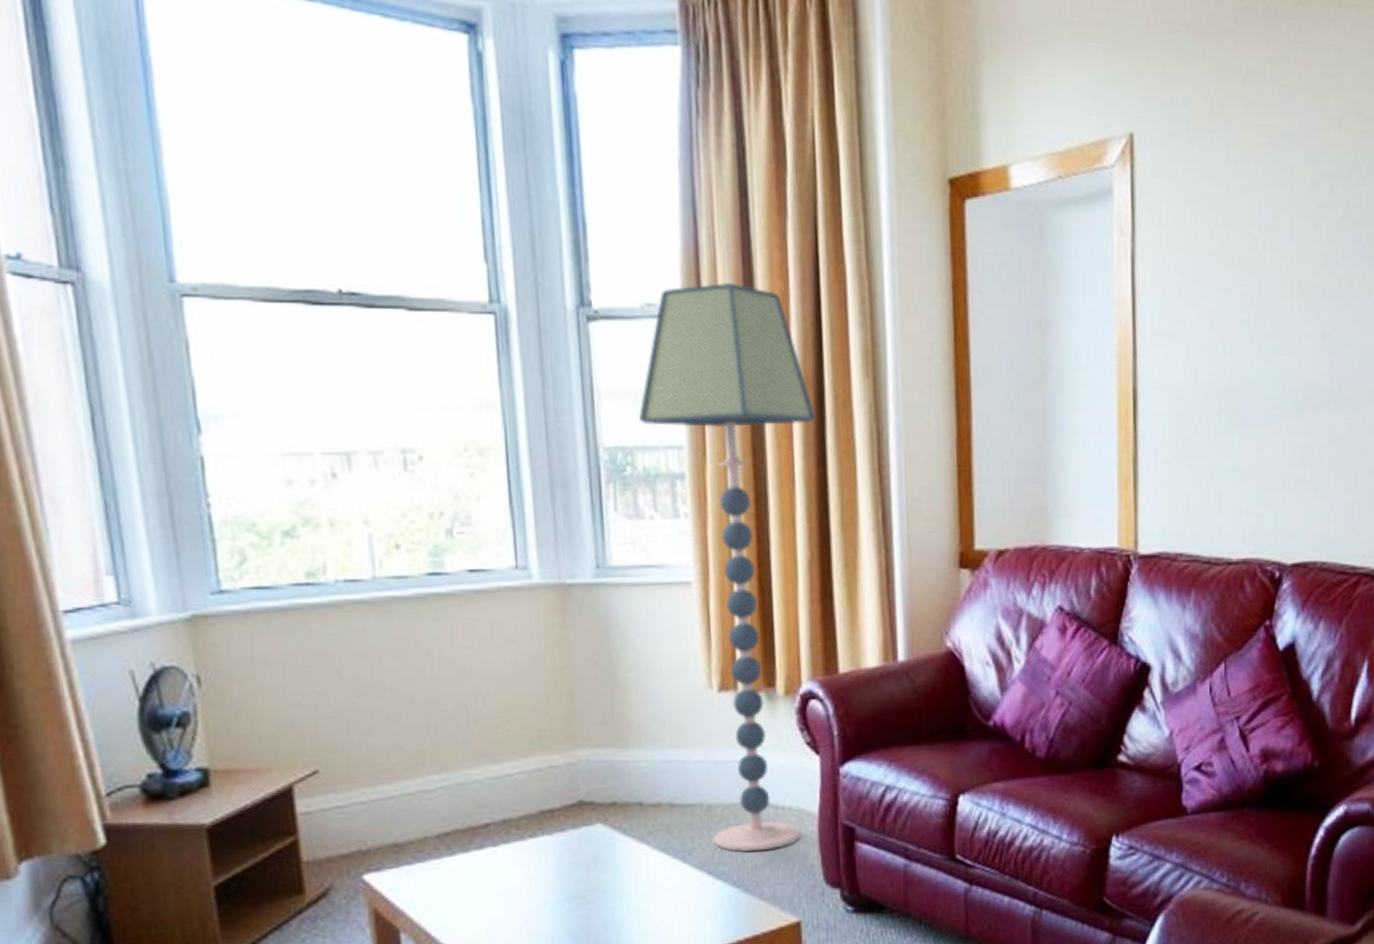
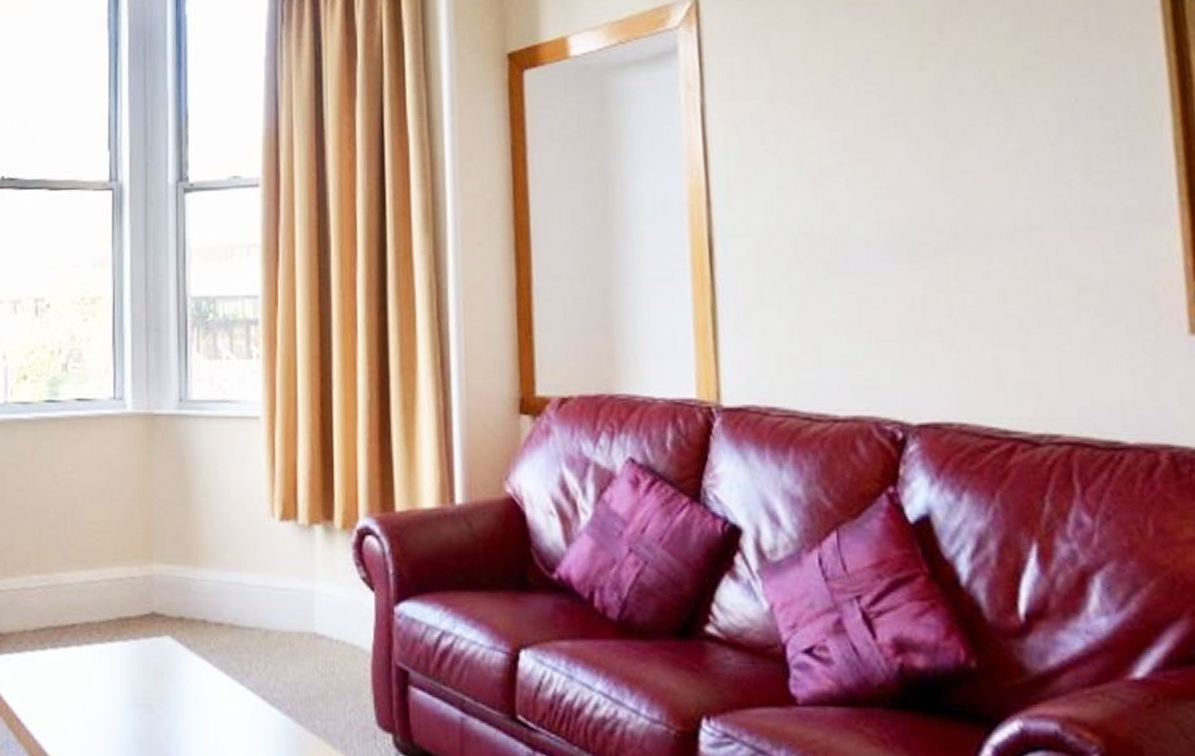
floor lamp: present [638,283,815,853] -> none [221,156,378,684]

